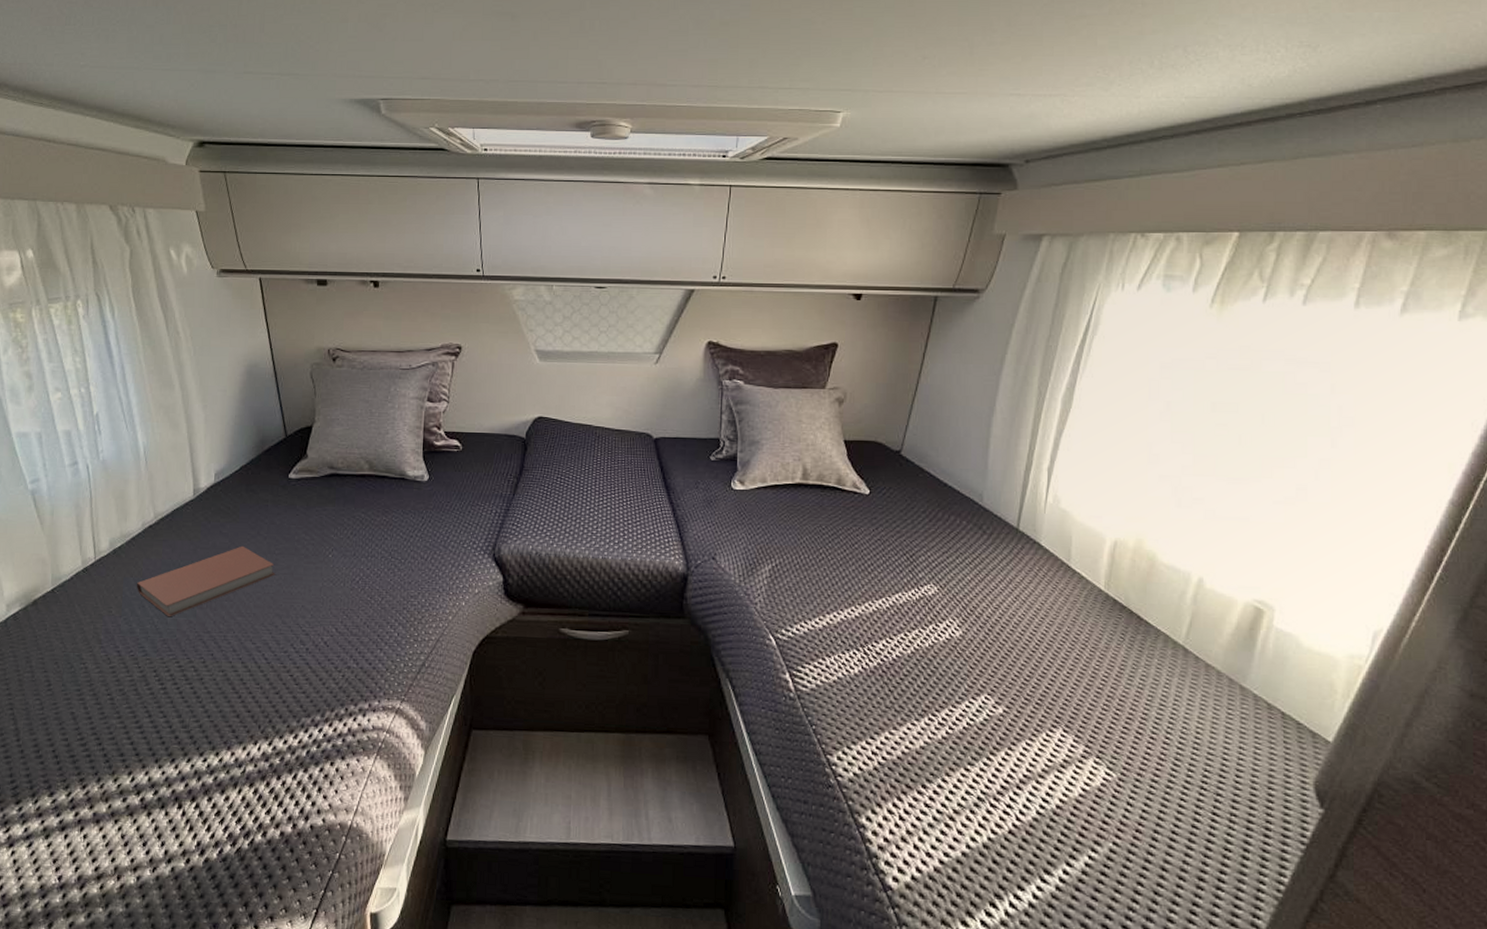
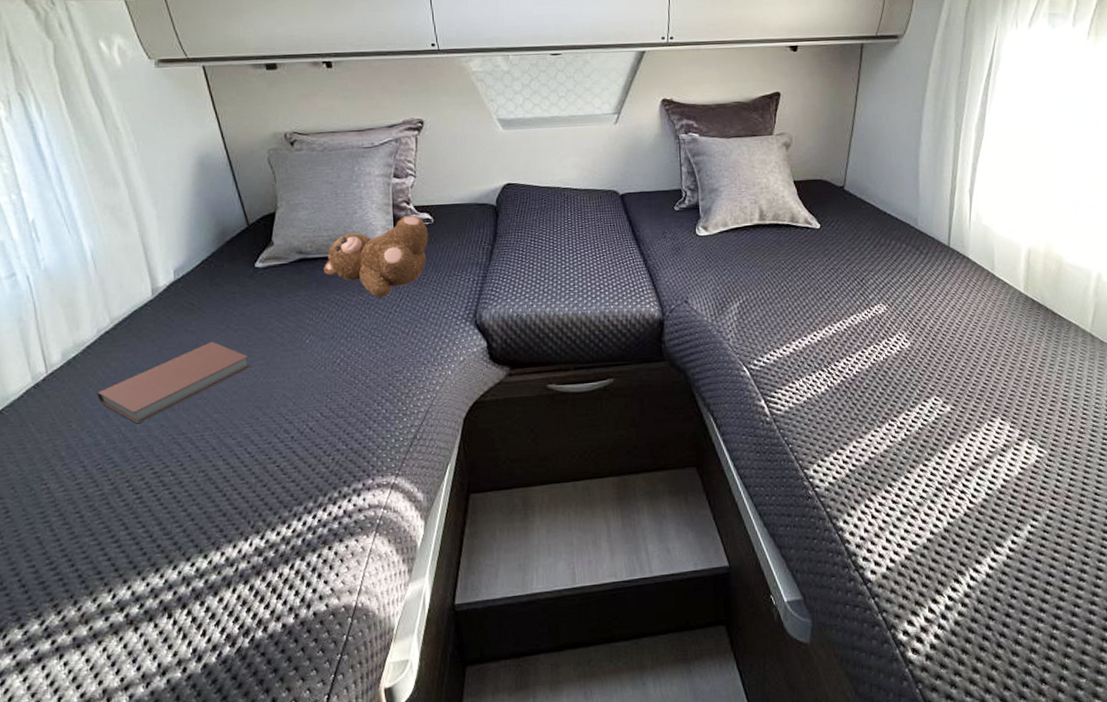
teddy bear: none [352,440,457,520] -> present [323,215,429,297]

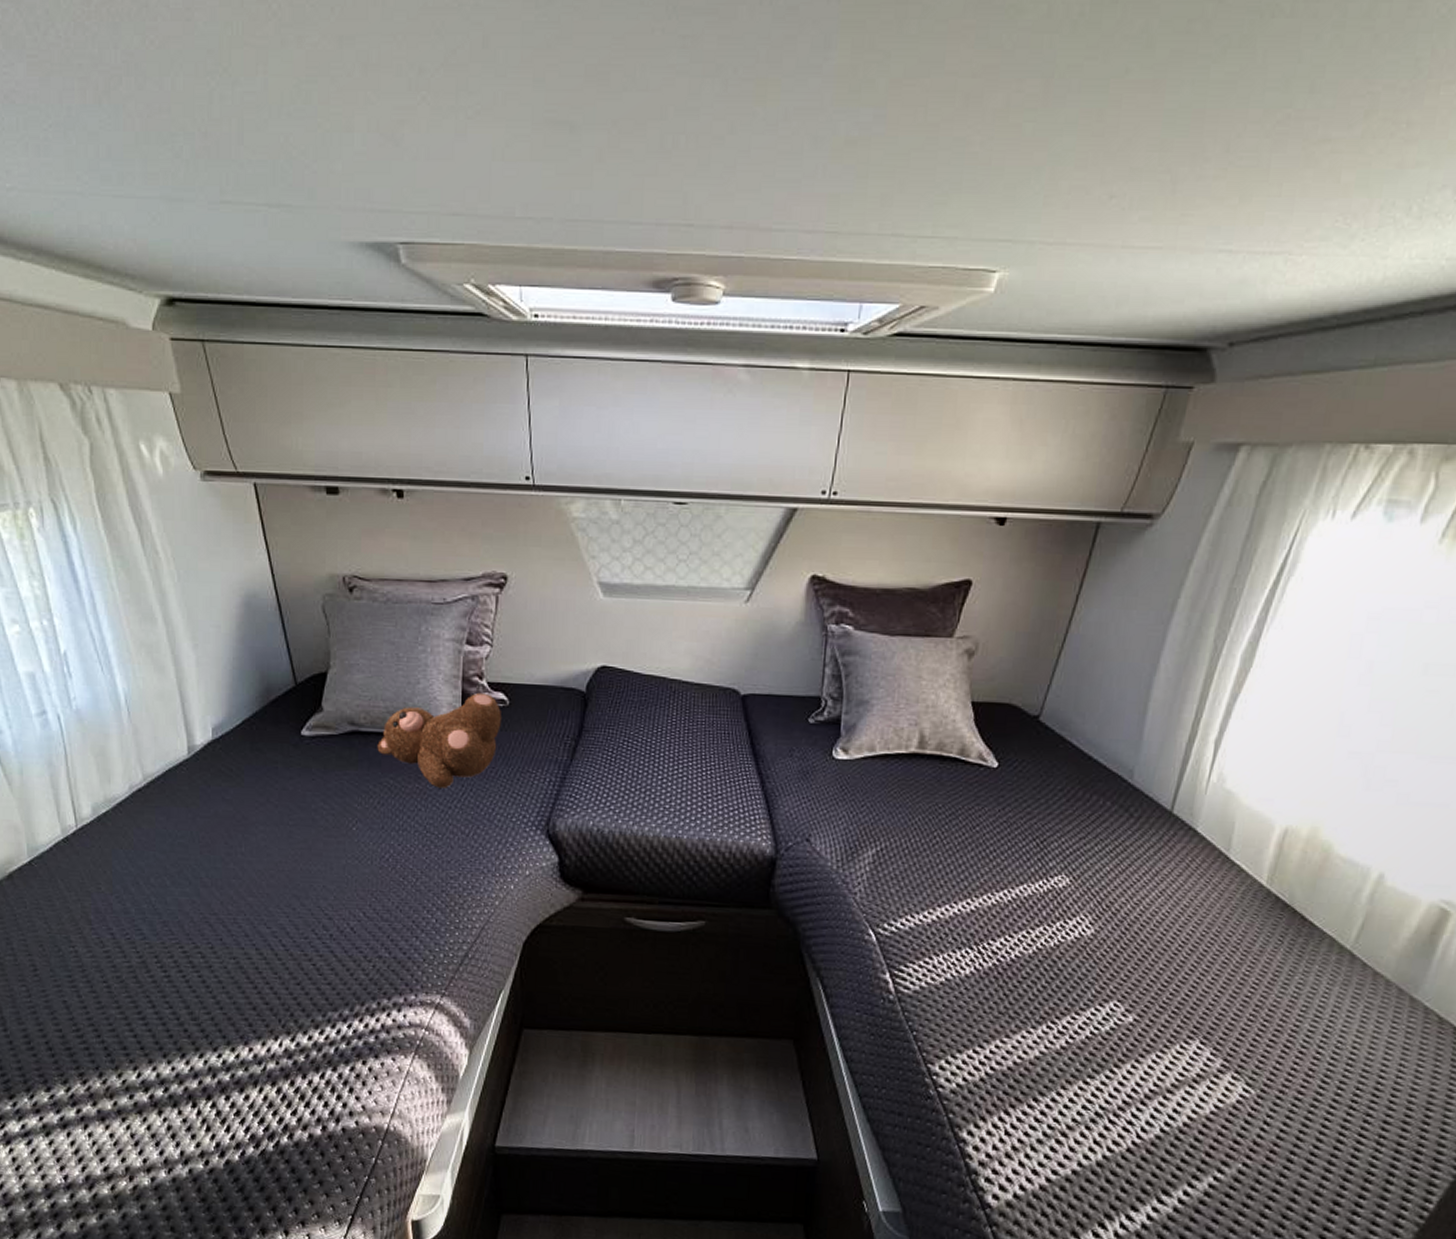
book: present [97,341,251,424] -> none [127,814,290,896]

